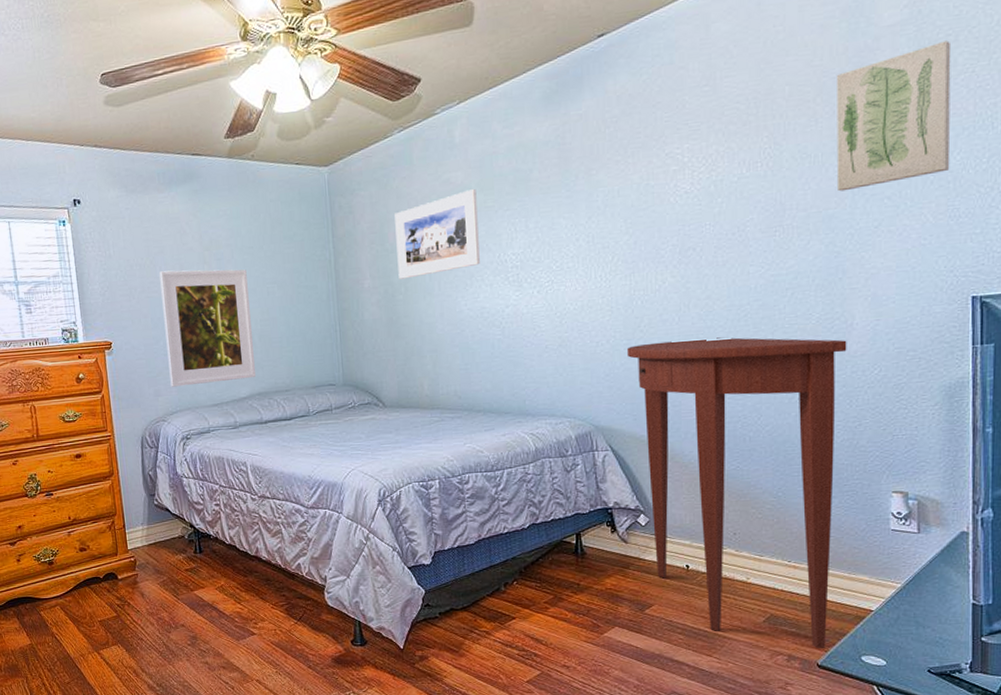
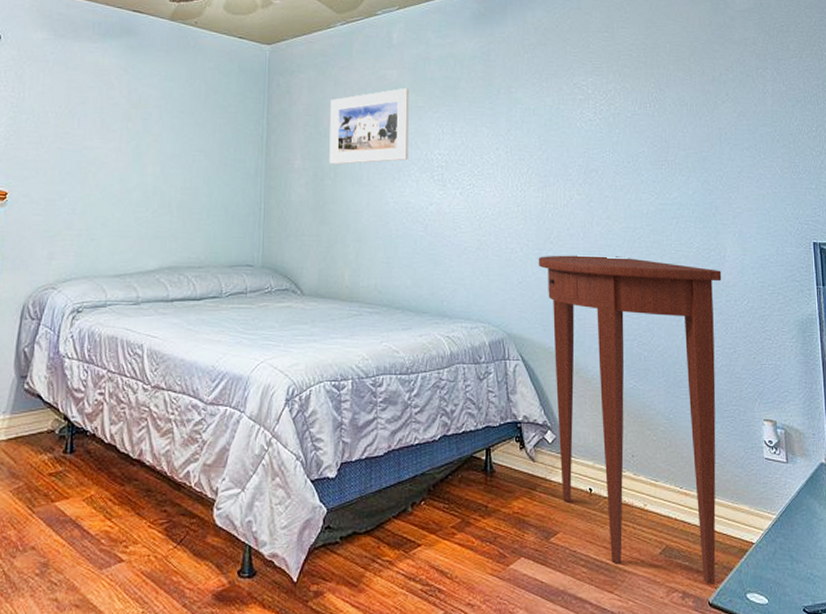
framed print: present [159,269,256,387] -> none [69,123,174,251]
wall art: present [836,40,952,192] -> none [705,30,790,138]

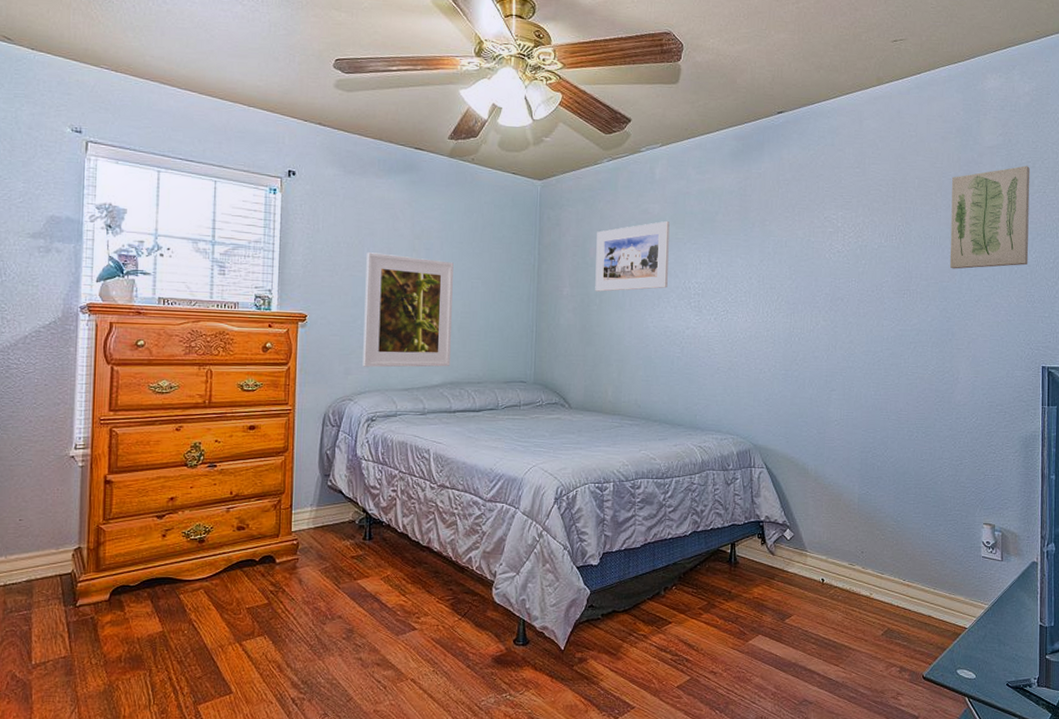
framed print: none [69,123,174,251] -> present [362,252,454,368]
console table: present [538,255,722,584] -> none [784,375,954,661]
wall art: none [705,30,790,138] -> present [949,166,1031,269]

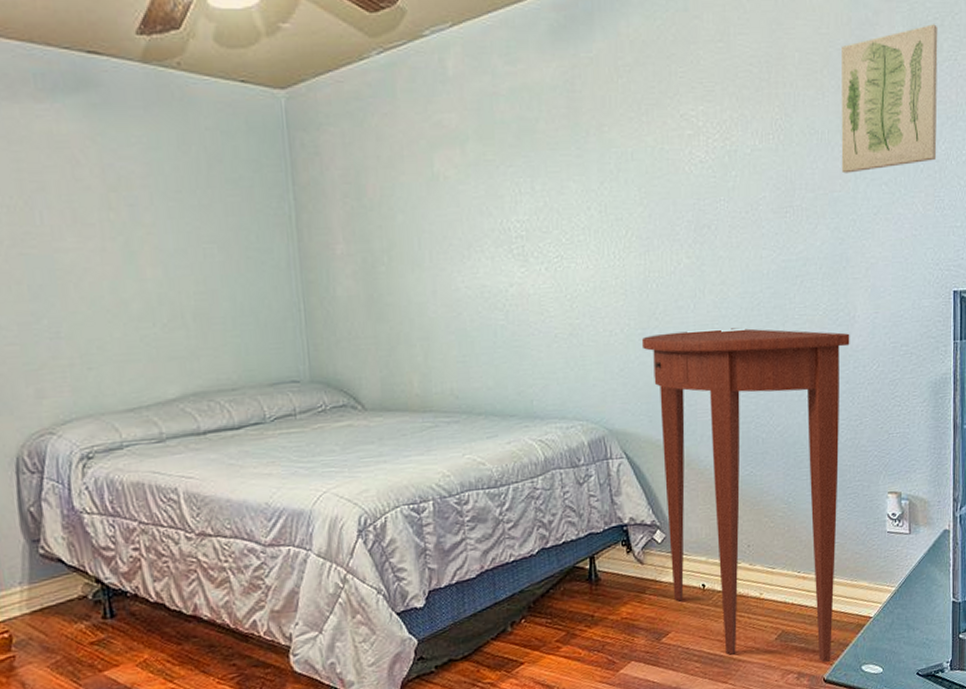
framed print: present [362,252,454,368] -> none [39,217,189,385]
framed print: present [595,220,670,292] -> none [374,135,479,246]
console table: none [784,375,954,661] -> present [641,328,850,662]

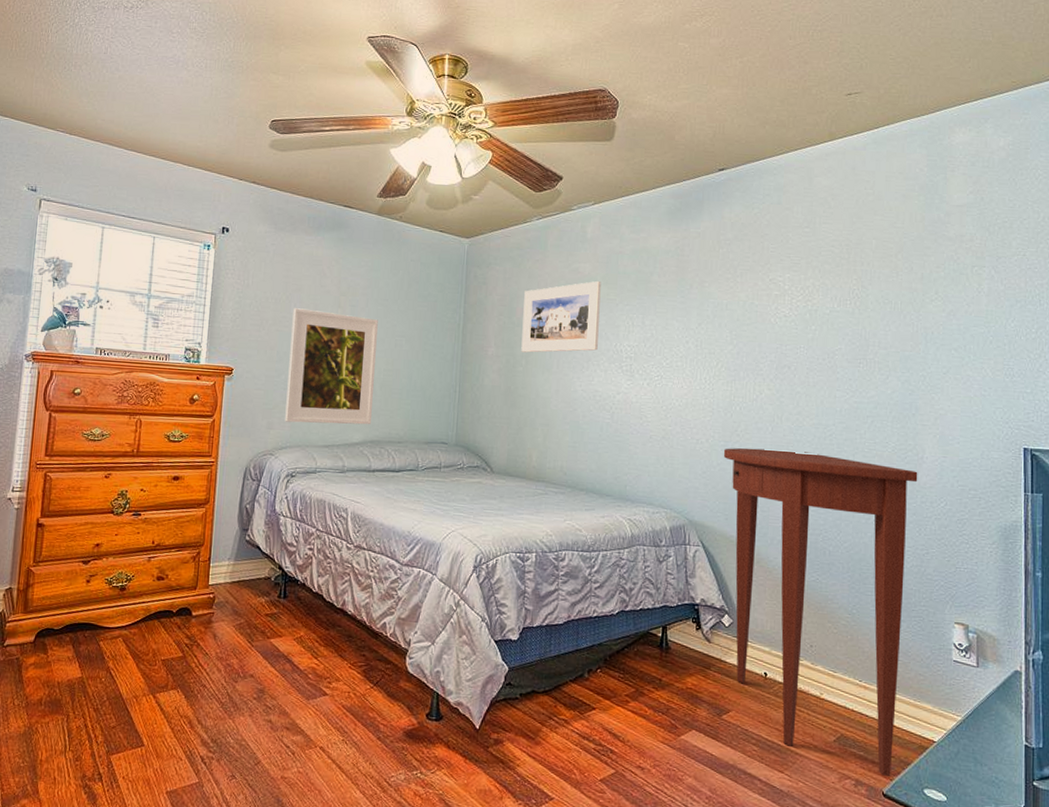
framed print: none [39,217,189,385] -> present [285,308,378,425]
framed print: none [374,135,479,246] -> present [521,280,601,353]
wall art: present [841,24,938,174] -> none [912,226,1007,338]

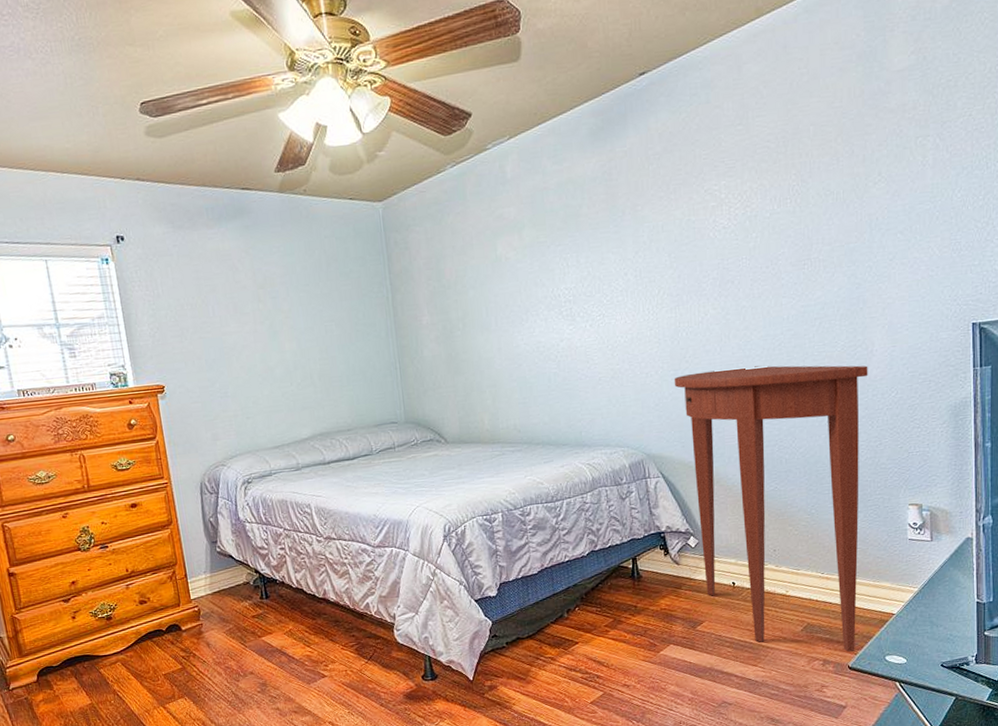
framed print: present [285,308,378,425] -> none [212,307,316,430]
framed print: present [521,280,601,353] -> none [450,224,535,315]

